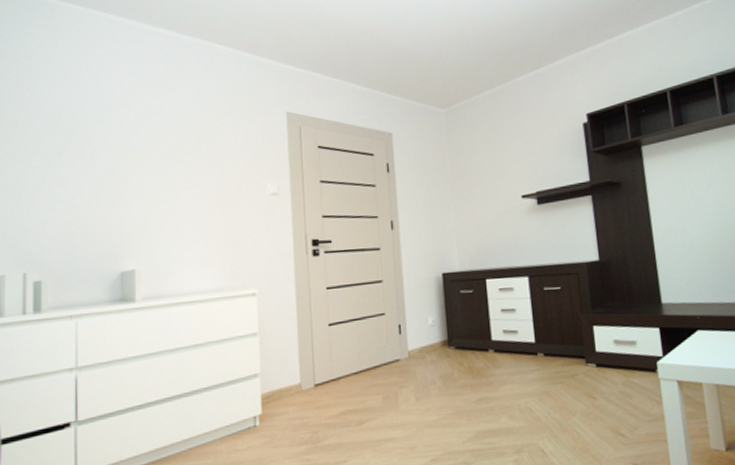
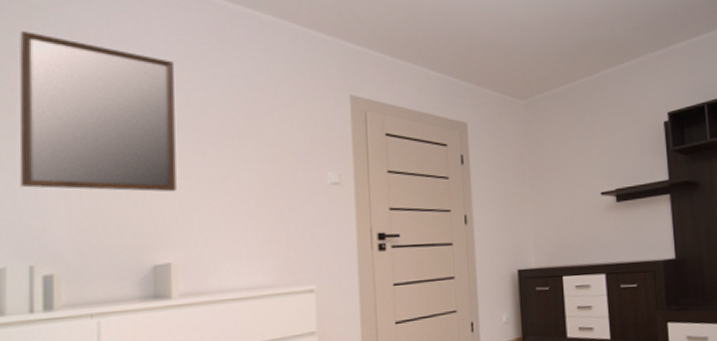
home mirror: none [17,71,140,206] -> present [19,31,177,192]

